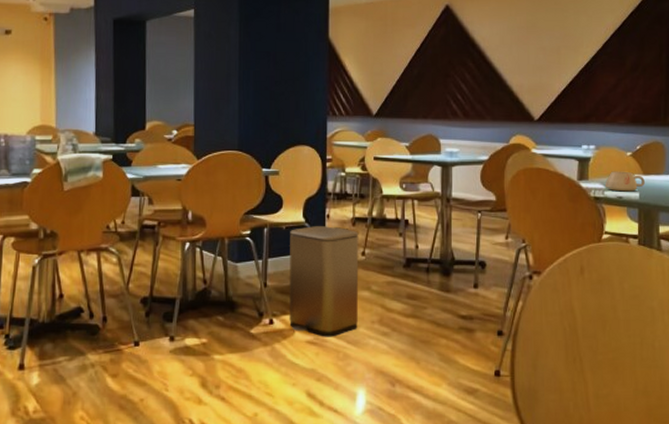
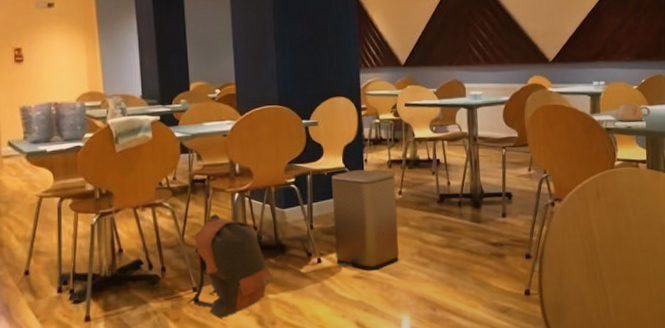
backpack: none [128,263,220,377] -> present [187,214,273,318]

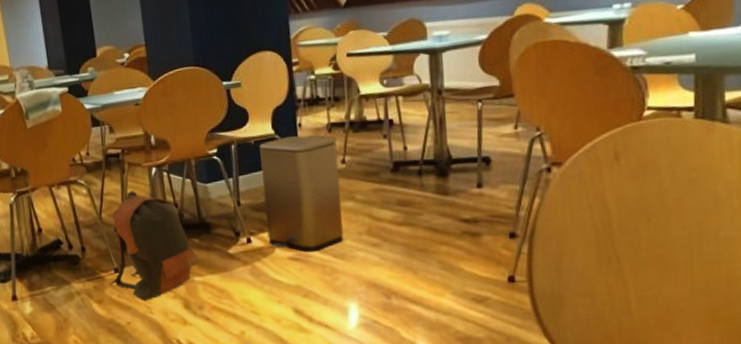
cup: present [615,103,651,122] -> none [647,29,704,56]

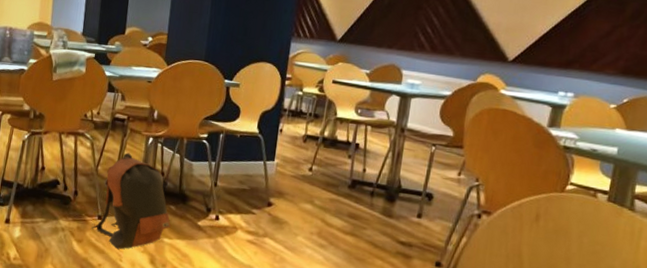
pedal bin: present [259,135,344,252] -> none [233,137,309,240]

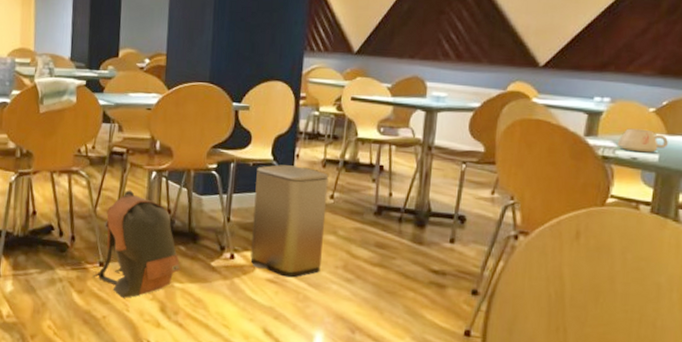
pedal bin: none [233,137,309,240] -> present [250,164,329,278]
cup: none [579,122,627,146] -> present [618,128,668,153]

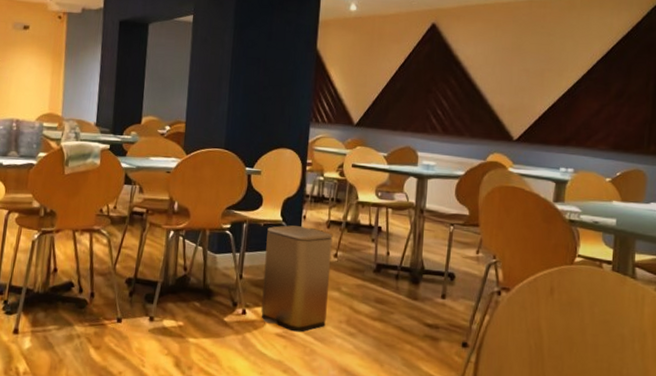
backpack: present [93,190,181,298] -> none [110,248,196,353]
cup: present [618,128,668,153] -> none [582,195,623,218]

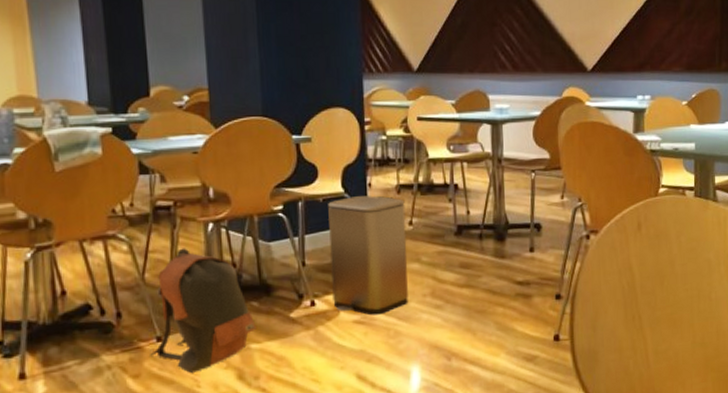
backpack: none [110,248,196,353] -> present [150,248,256,373]

